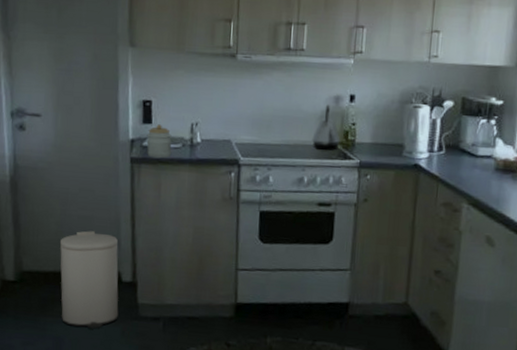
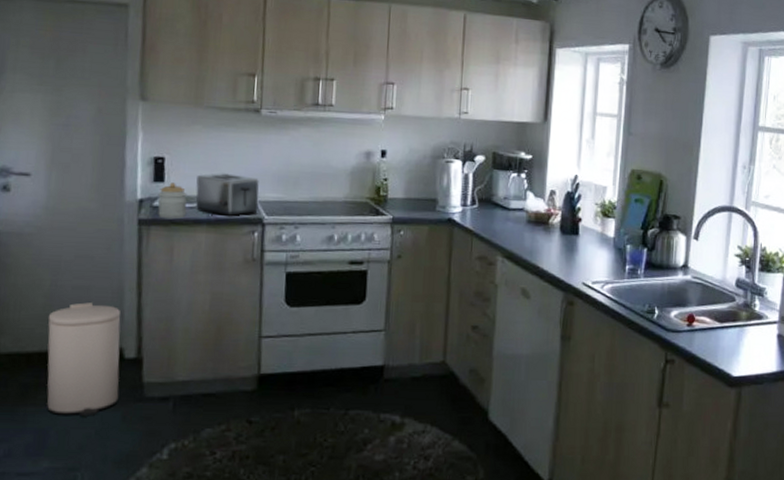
toaster: none [179,116,235,158] -> present [195,173,259,217]
kettle: present [312,104,340,150] -> none [342,160,372,207]

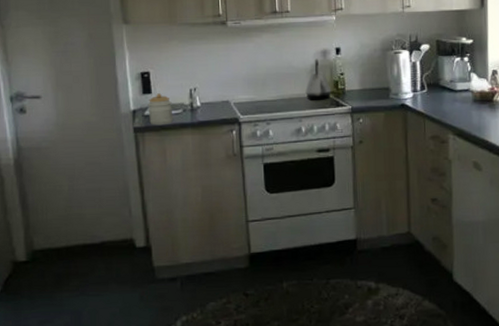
pedal bin: present [46,302,121,417] -> none [69,202,135,299]
toaster: present [195,173,259,217] -> none [179,81,234,119]
kettle: none [342,160,372,207] -> present [305,58,332,100]

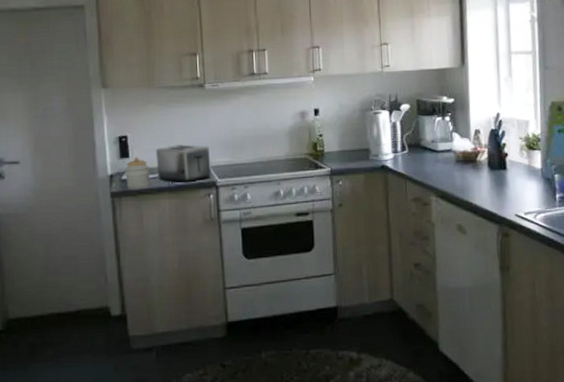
toaster: none [179,81,234,119] -> present [156,144,211,183]
kettle: present [305,58,332,100] -> none [283,120,310,163]

